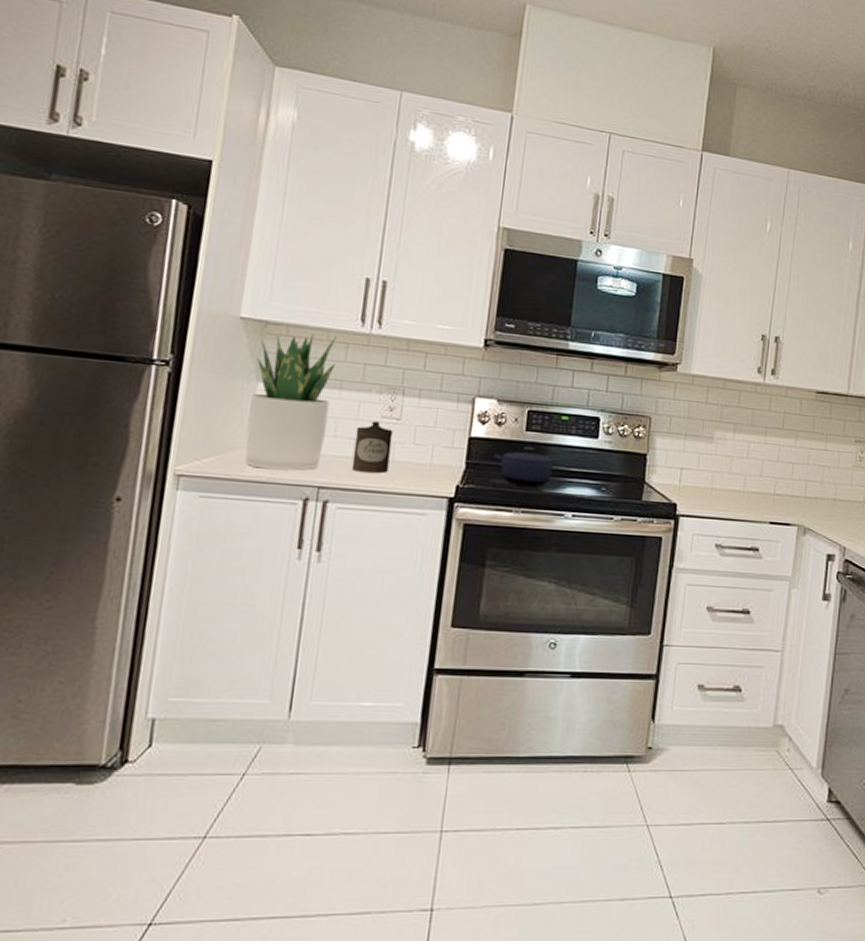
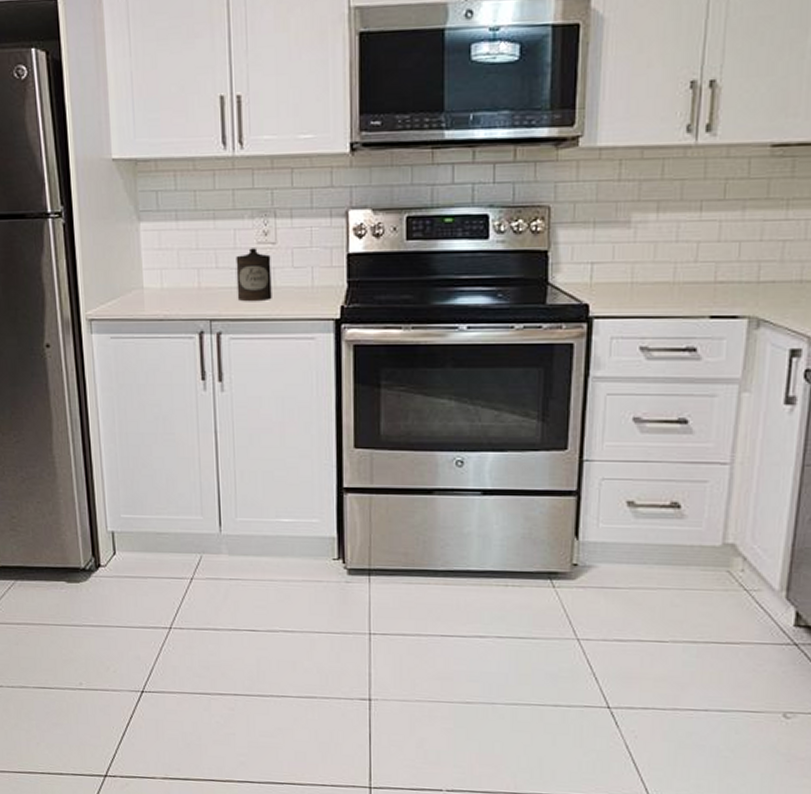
planter: present [245,334,337,471] -> none [134,163,208,307]
cooking pot: present [494,447,561,487] -> none [376,257,449,300]

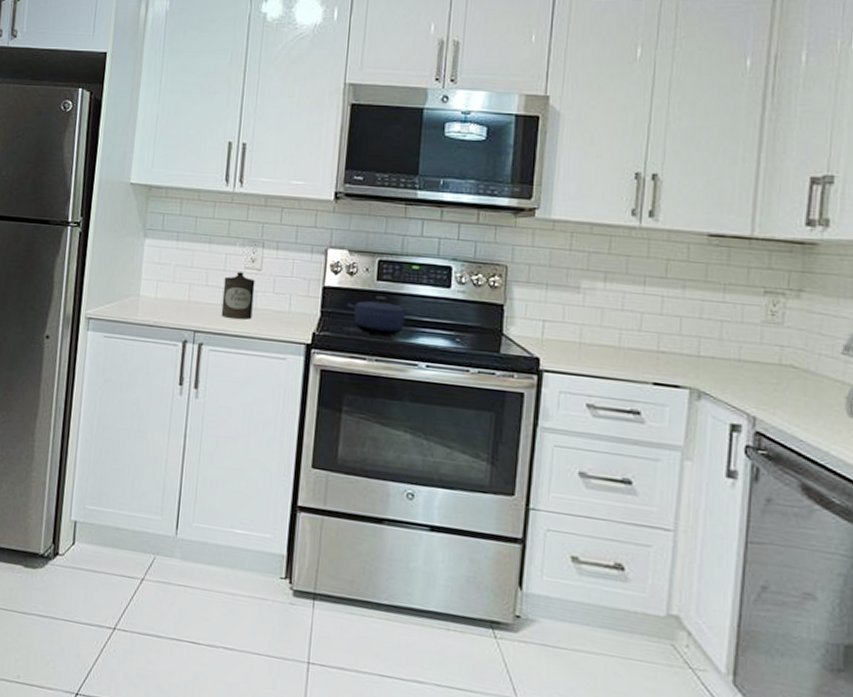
cooking pot: none [376,257,449,300] -> present [347,296,413,336]

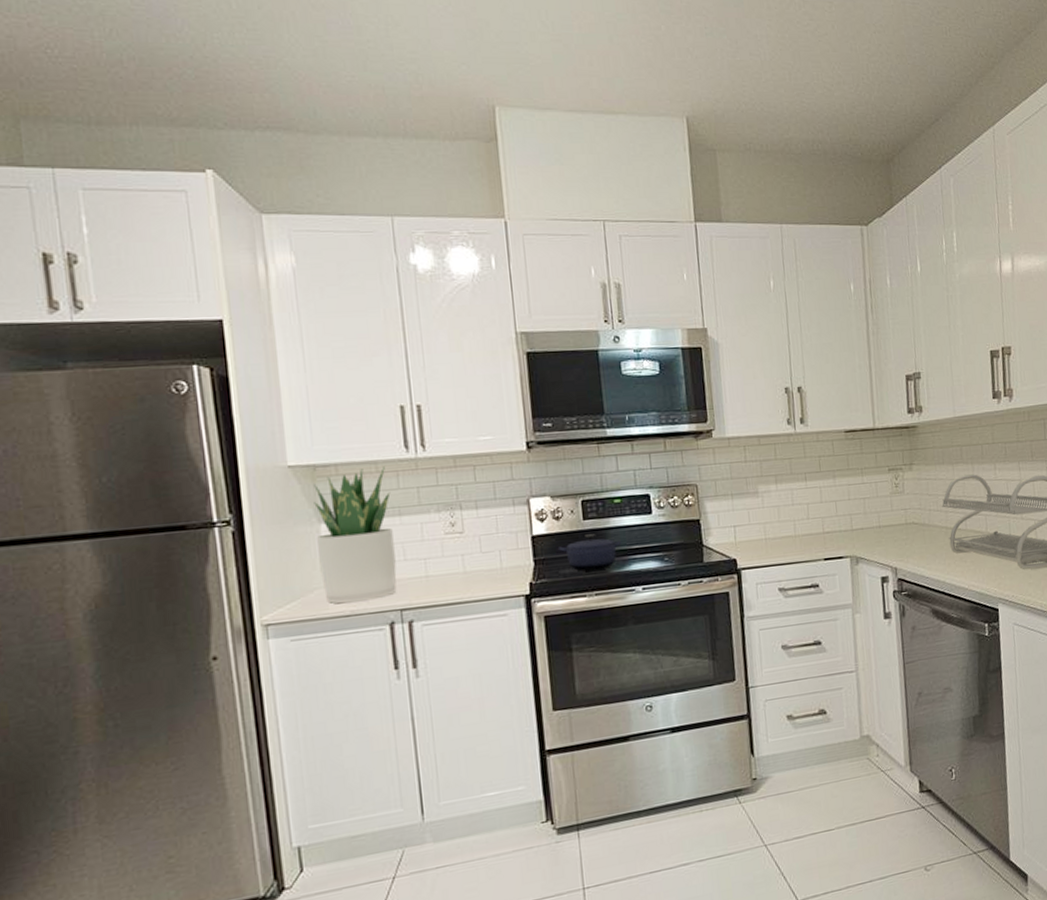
planter: none [137,195,206,317] -> present [314,465,397,604]
canister: present [221,272,255,321] -> none [424,538,463,590]

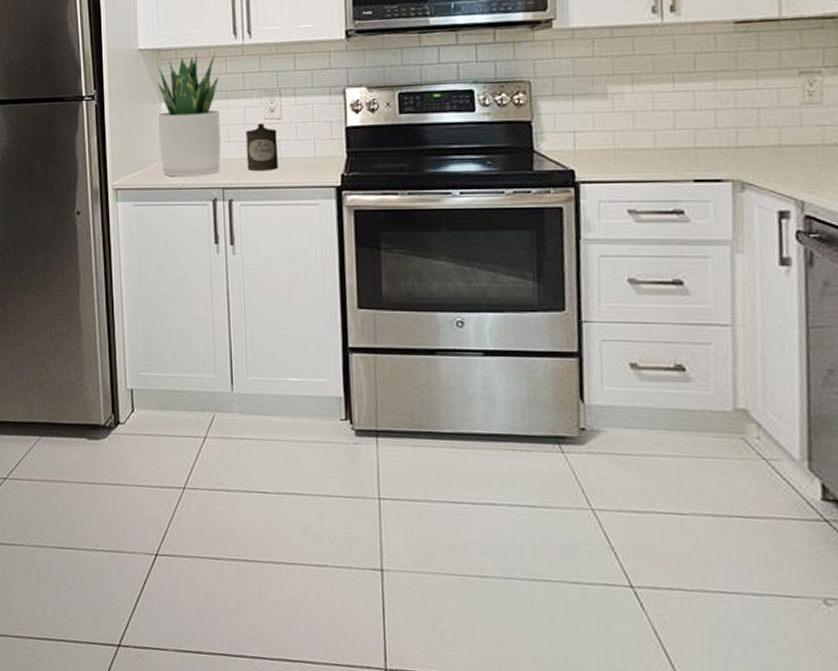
canister: none [424,538,463,590] -> present [245,123,278,172]
cooking pot: present [559,534,622,572] -> none [372,129,440,168]

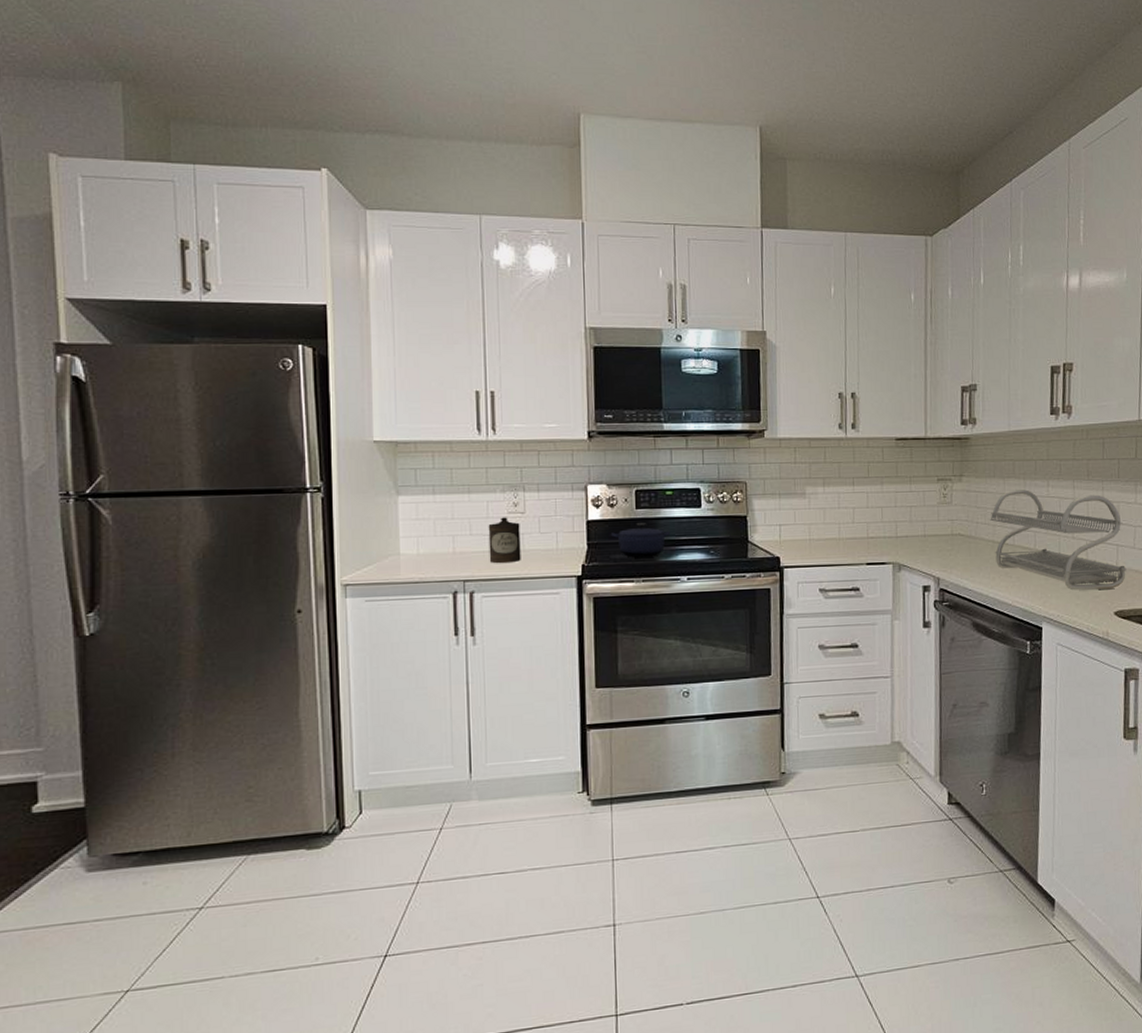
planter: present [157,51,221,177] -> none [394,445,462,571]
cooking pot: none [372,129,440,168] -> present [611,523,671,558]

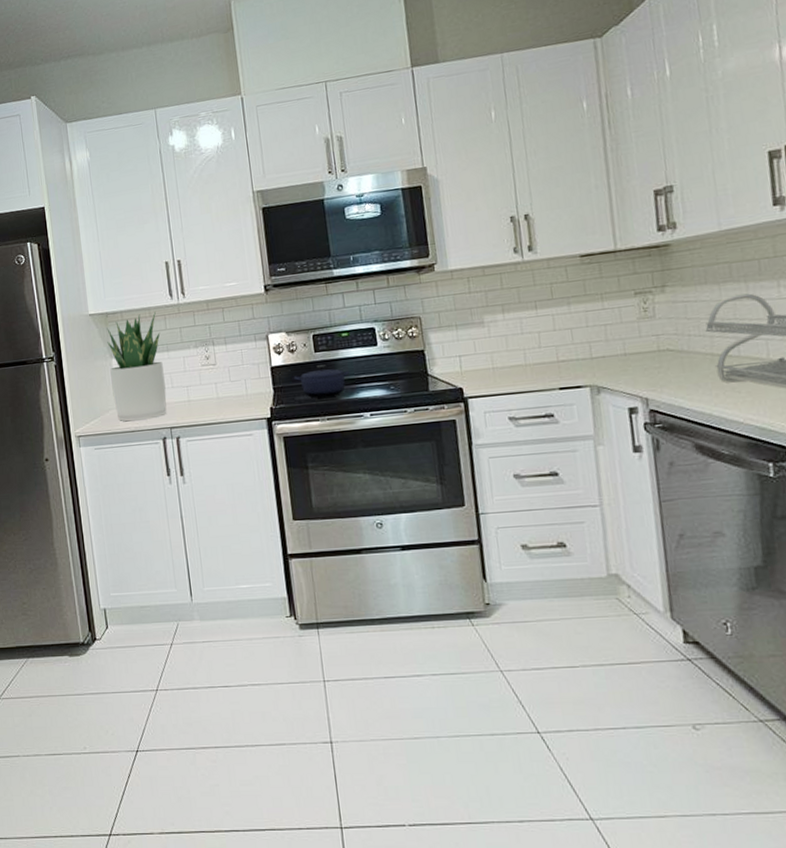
planter: none [394,445,462,571] -> present [107,311,167,422]
canister: present [488,517,521,564] -> none [186,369,217,412]

